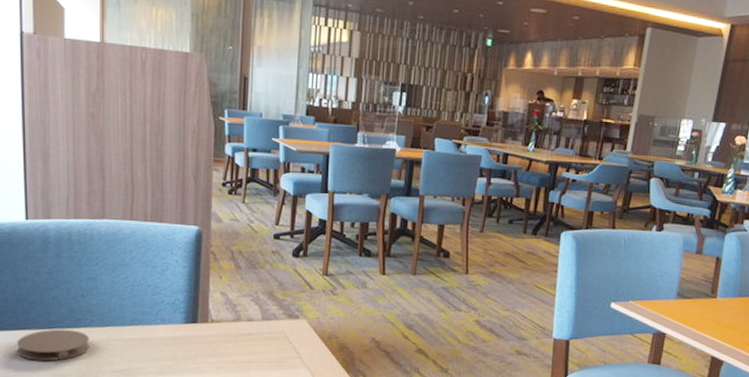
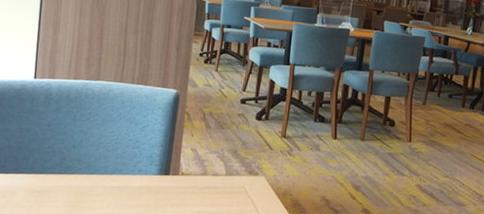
coaster: present [17,329,89,362] -> none [14,174,76,203]

